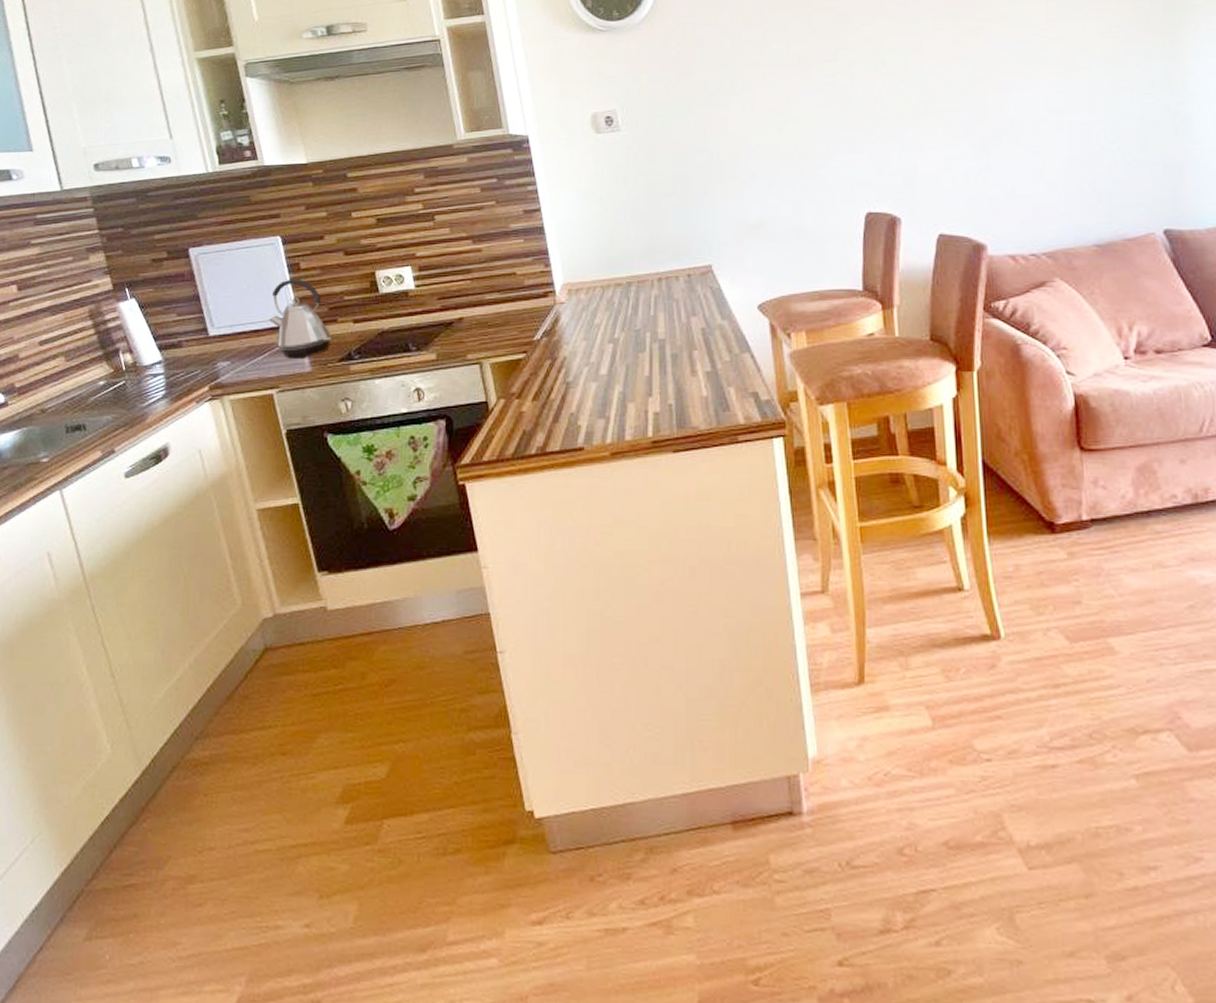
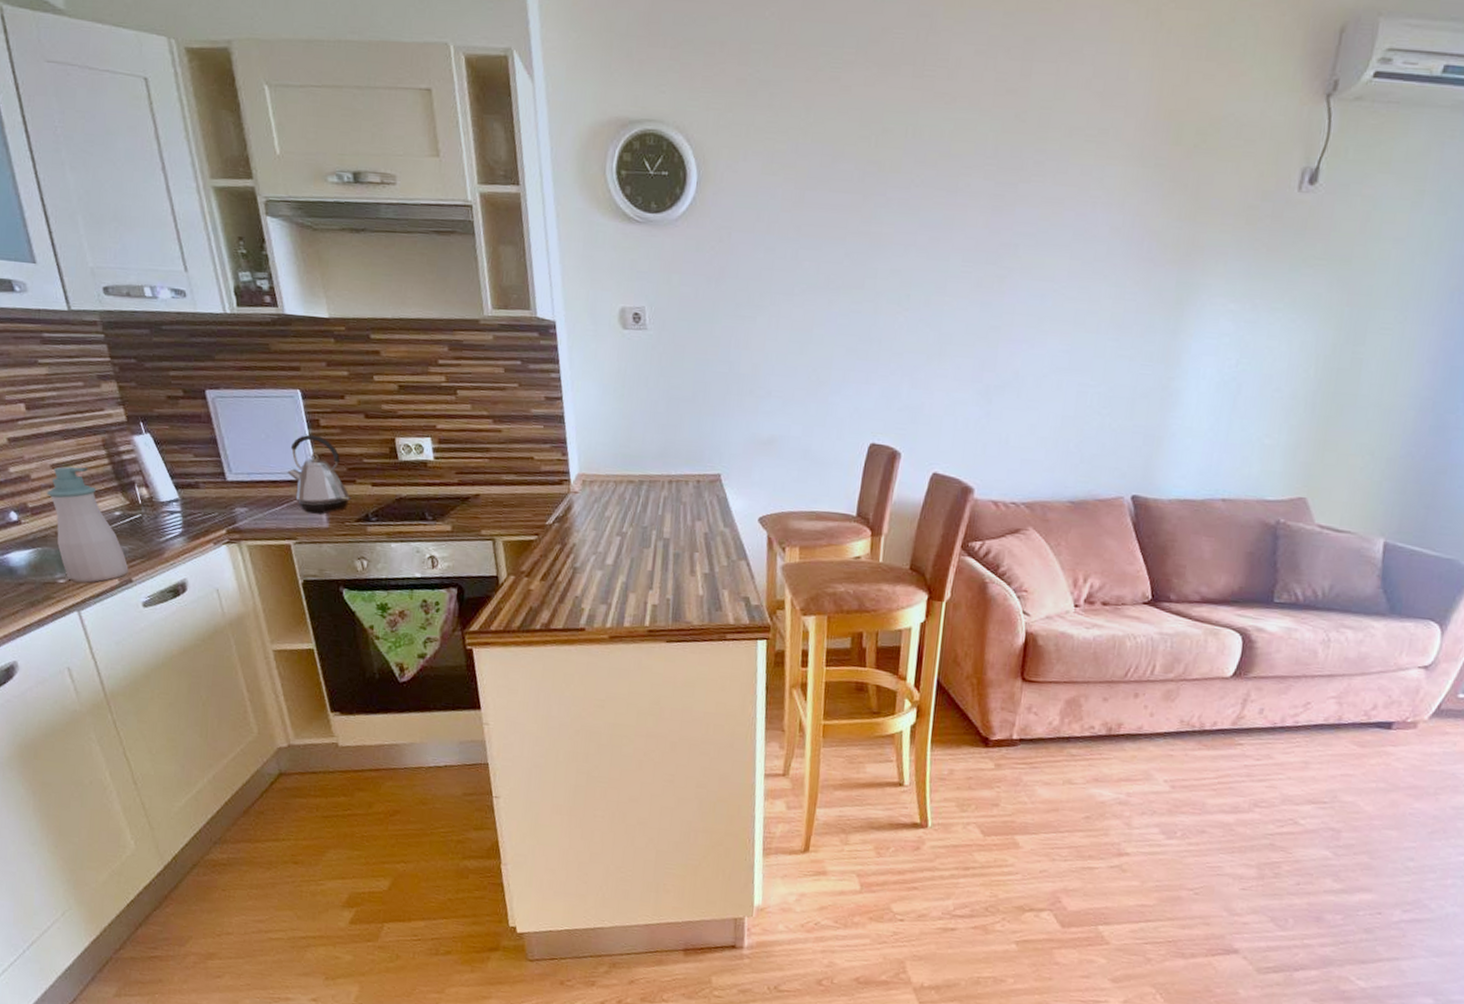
soap bottle: none [34,340,111,460] -> present [47,467,129,584]

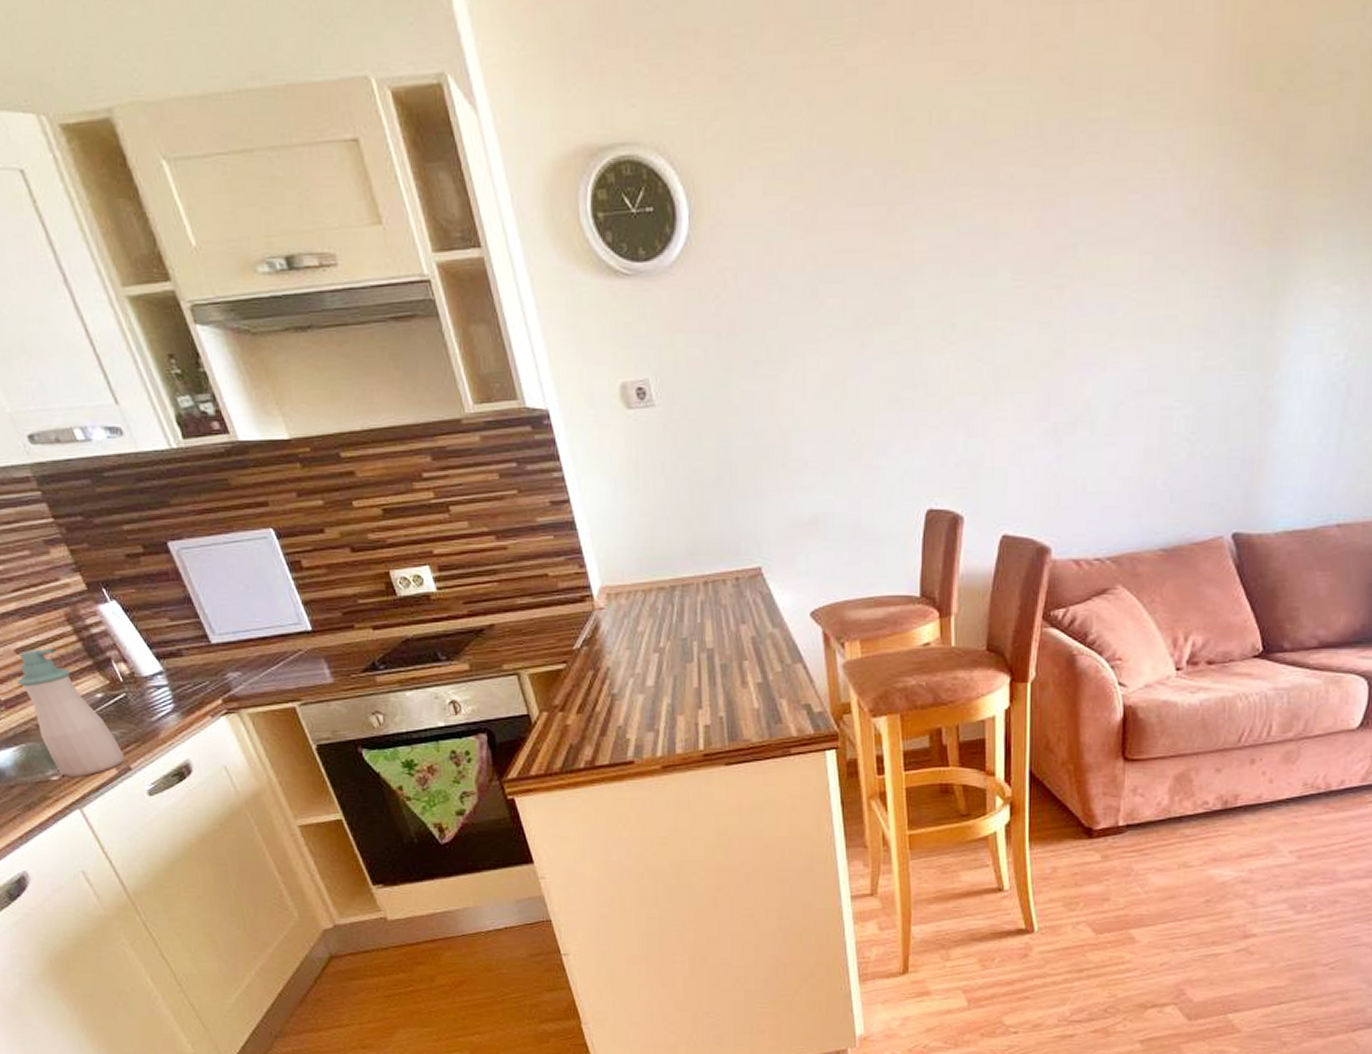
kettle: present [287,434,351,514] -> none [275,578,353,669]

